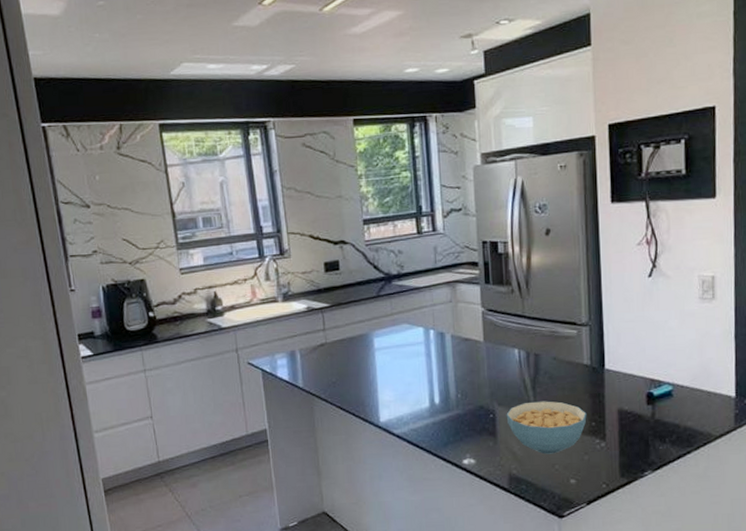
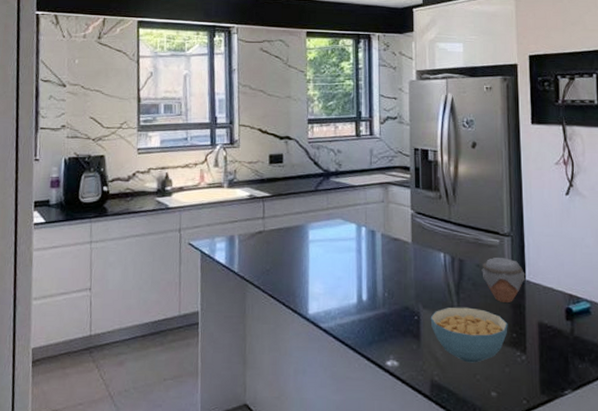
jar: none [558,348,605,393] -> present [482,258,526,303]

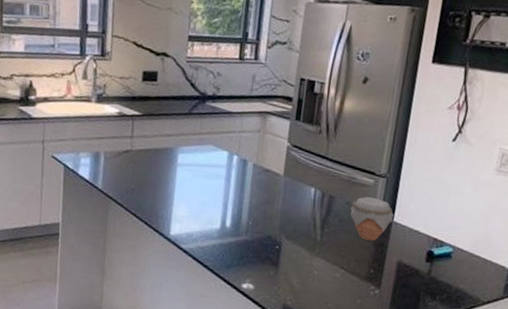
cereal bowl: present [430,307,508,363] -> none [291,240,368,293]

